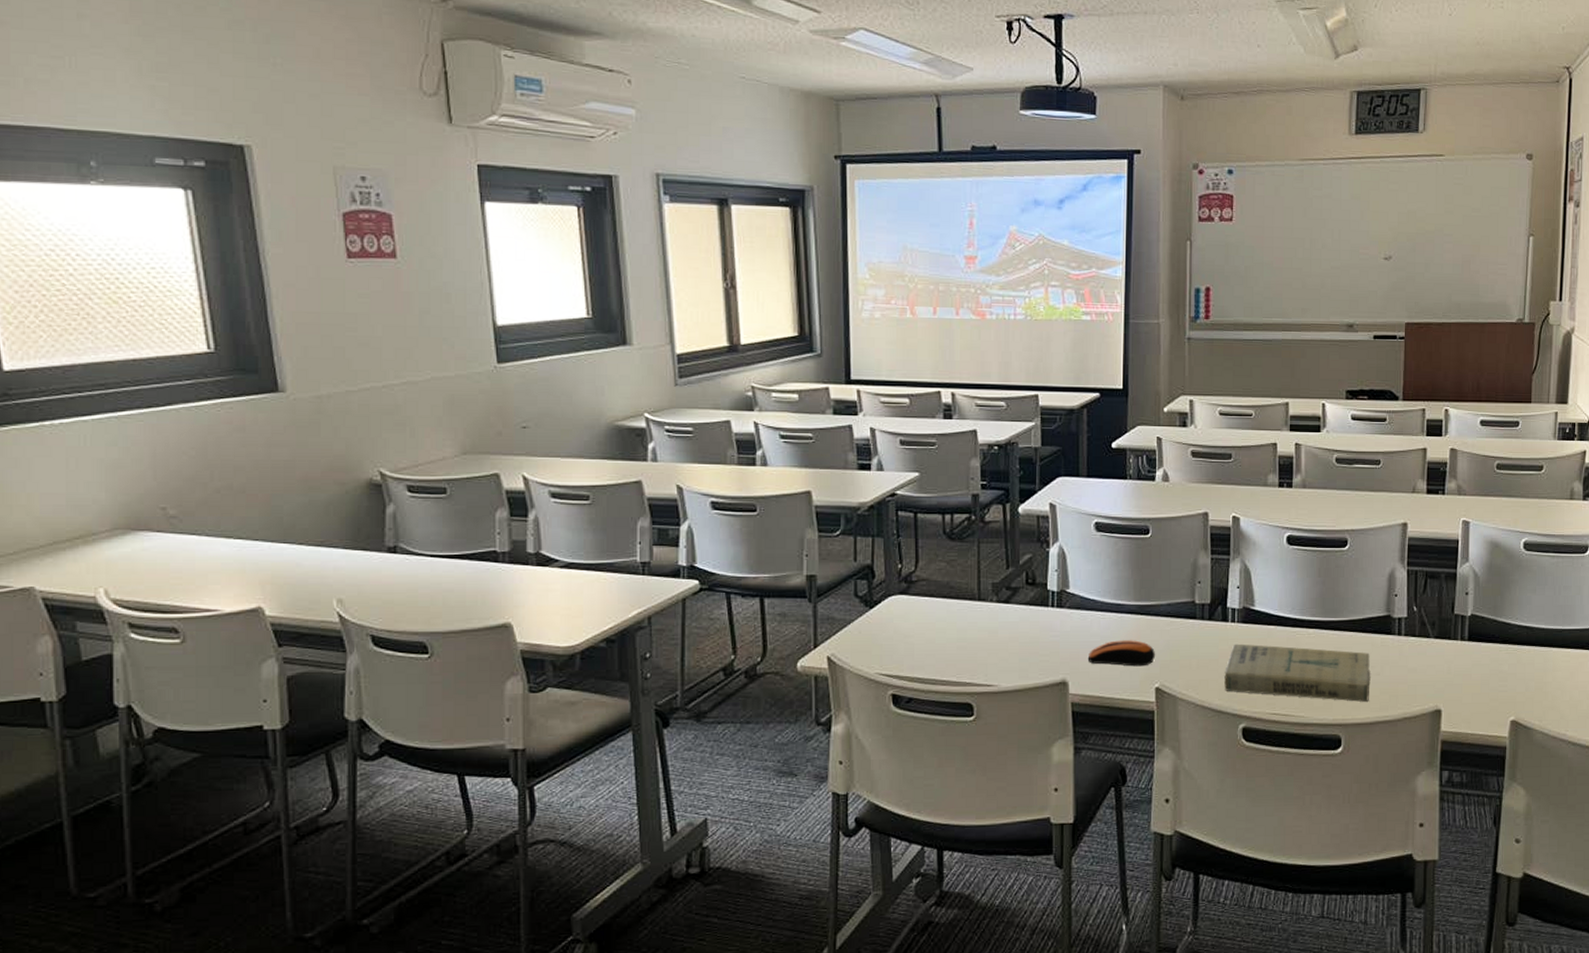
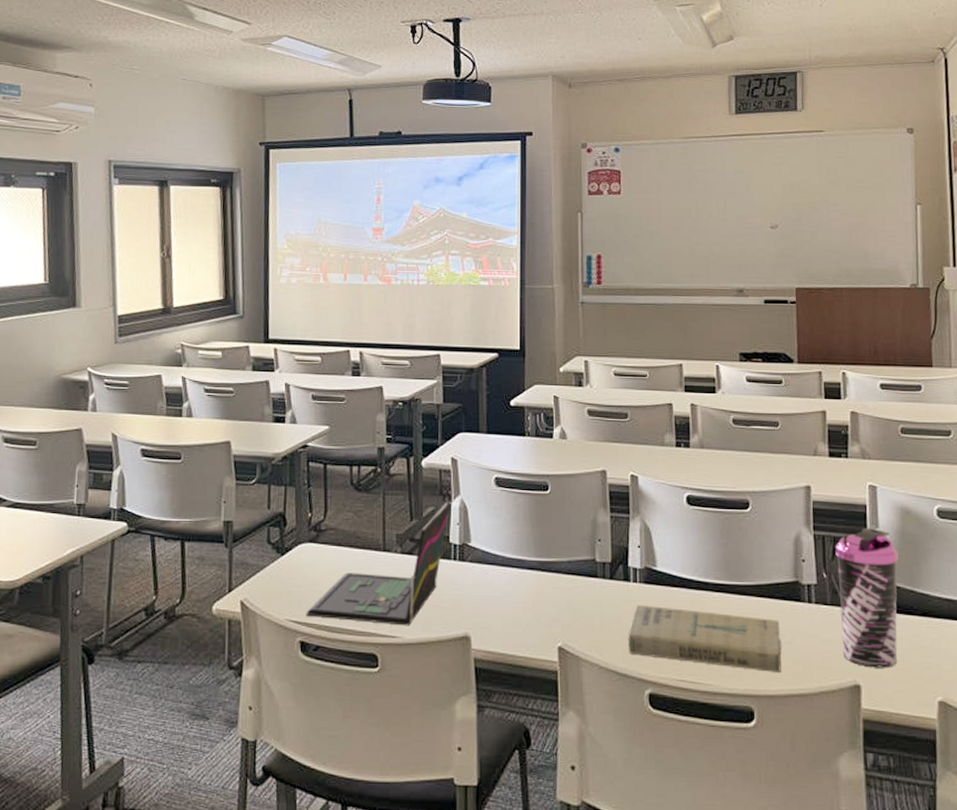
laptop: none [897,546,1049,674] -> present [305,500,451,626]
computer mouse: present [1087,640,1155,667] -> none [489,596,557,624]
water bottle: none [1427,562,1485,693] -> present [835,528,899,668]

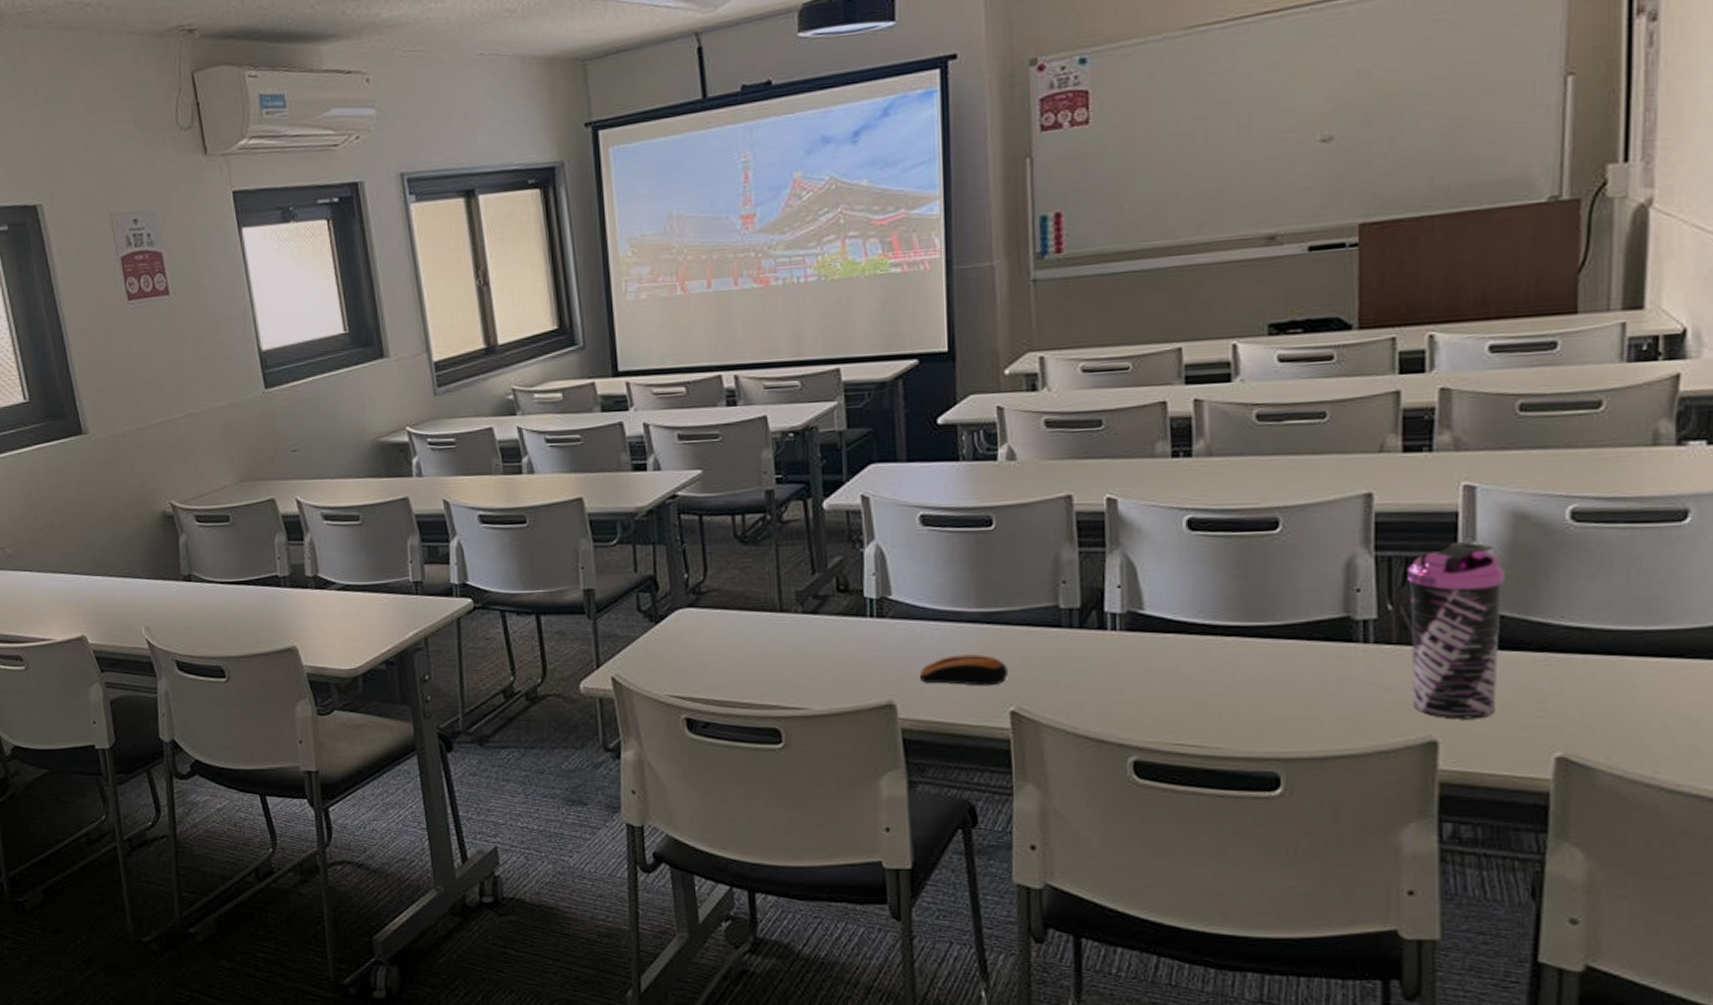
laptop: present [305,500,451,626] -> none [690,546,864,696]
computer mouse: none [489,596,557,624] -> present [919,654,1008,686]
book: present [628,604,782,674] -> none [1104,657,1322,731]

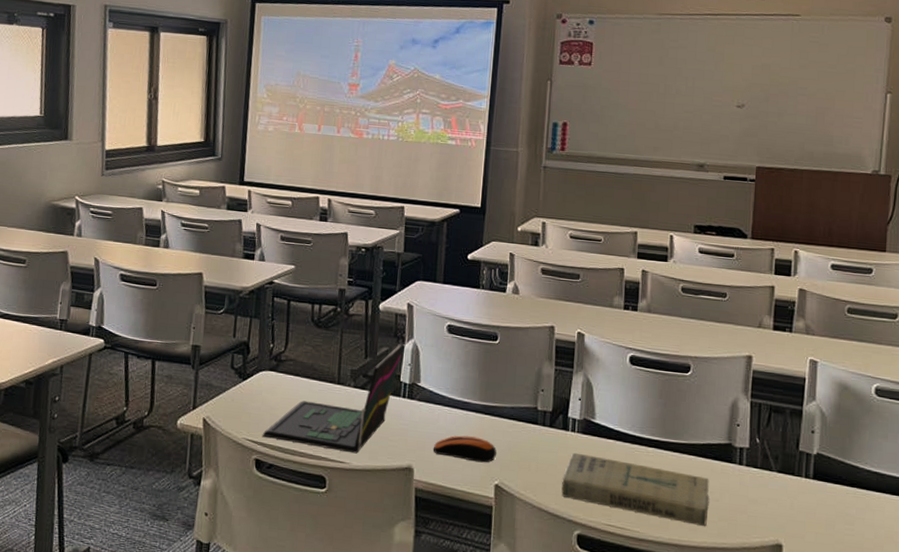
laptop: none [690,546,864,696] -> present [262,342,405,454]
book: none [1104,657,1322,731] -> present [561,452,710,527]
water bottle: present [1407,542,1505,720] -> none [768,399,832,532]

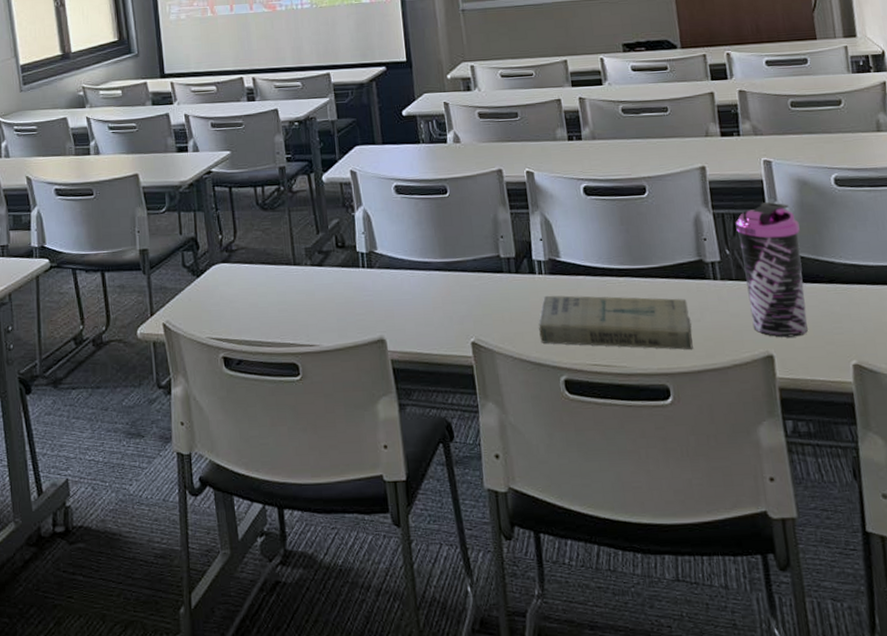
laptop: present [262,342,405,454] -> none [226,211,355,335]
computer mouse: present [433,435,496,463] -> none [402,296,467,322]
water bottle: none [768,399,832,532] -> present [735,202,808,338]

